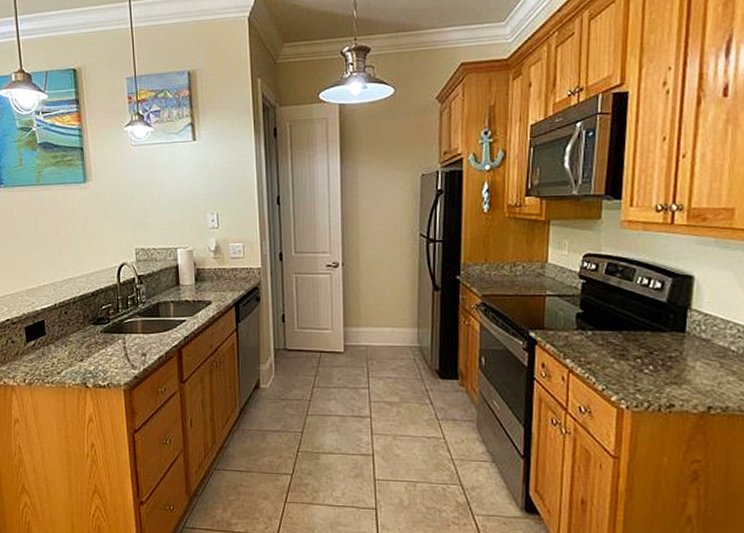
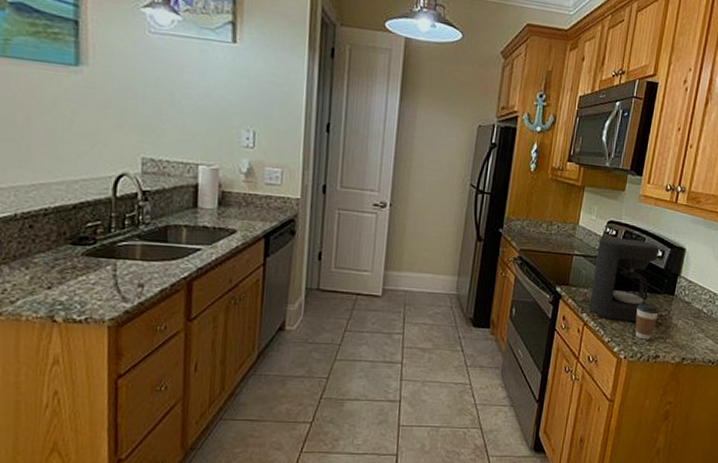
coffee maker: none [572,271,656,365] -> present [589,236,659,321]
coffee cup: none [635,343,667,387] -> present [635,302,659,340]

